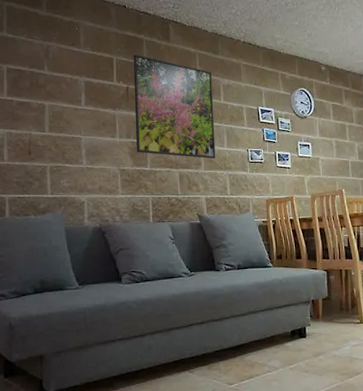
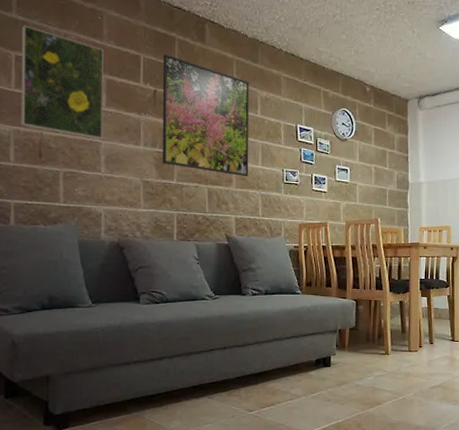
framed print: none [11,41,83,135] -> present [21,25,104,139]

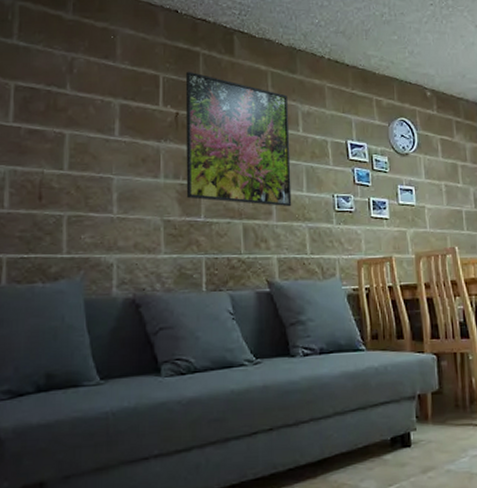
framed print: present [21,25,104,139] -> none [18,51,117,174]

